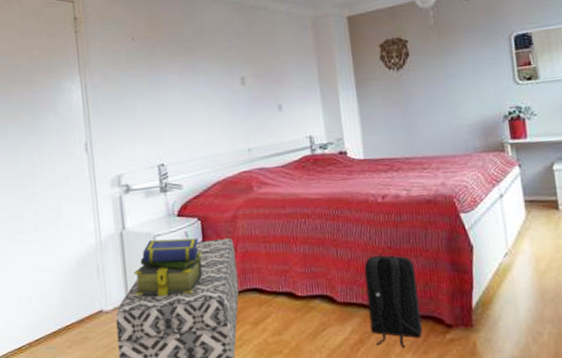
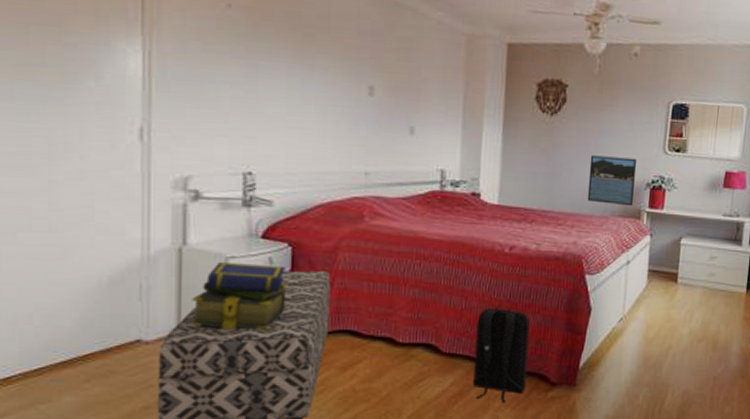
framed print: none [442,94,494,143] -> present [587,155,636,207]

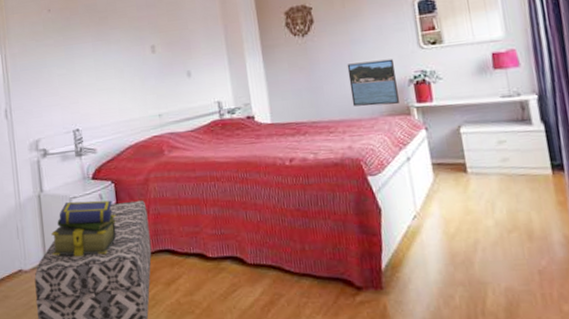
backpack: present [473,303,531,402] -> none [273,212,333,309]

